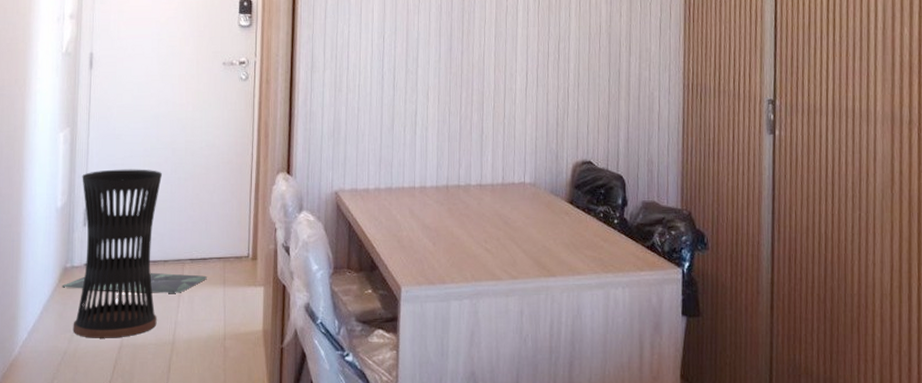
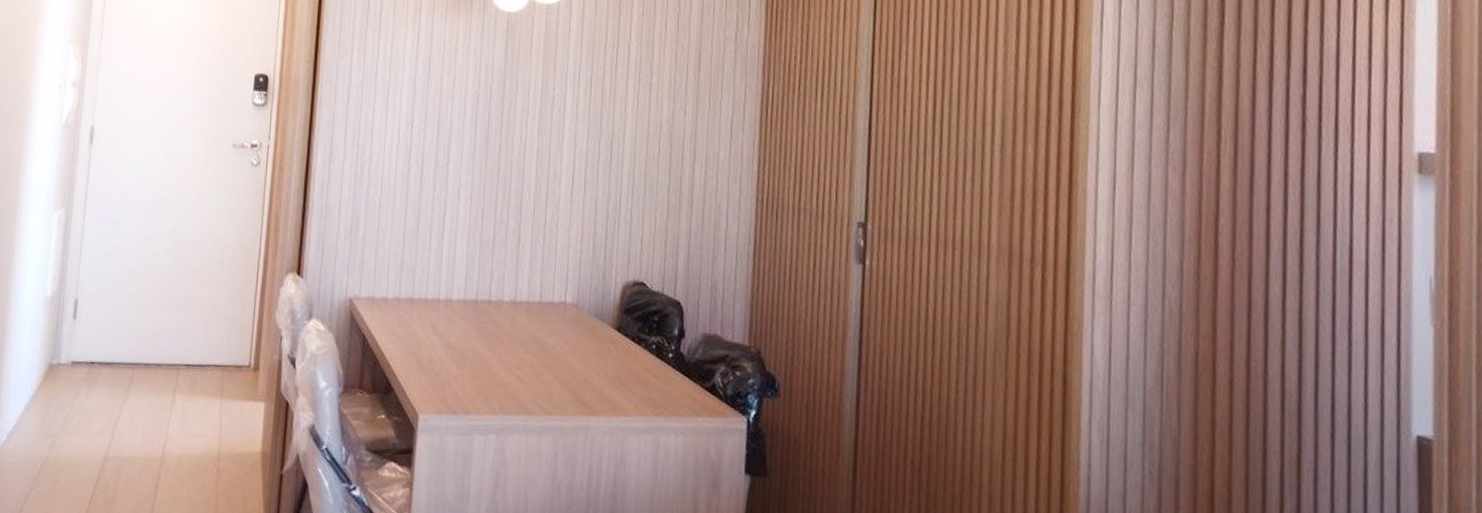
doormat: present [63,272,207,293] -> none [47,375,203,403]
umbrella stand: present [73,169,162,338] -> none [55,257,160,448]

